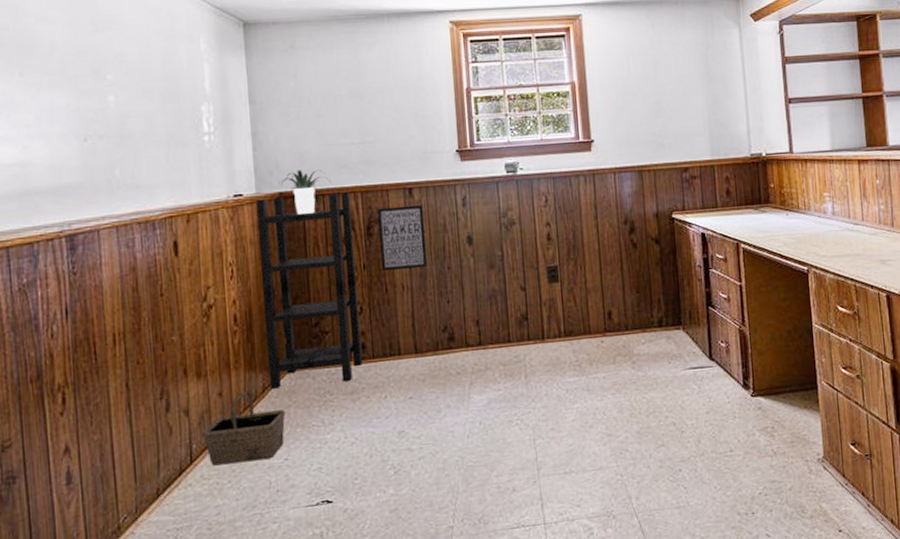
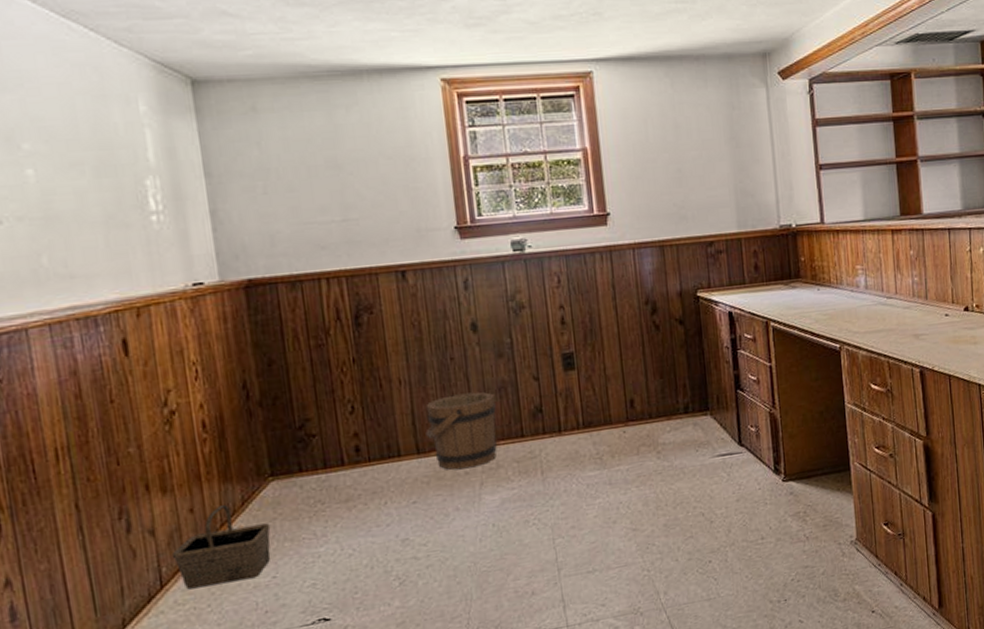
shelving unit: present [256,192,363,389] -> none [220,277,358,501]
potted plant: present [278,170,331,214] -> none [246,252,309,304]
wall art: present [377,205,427,272] -> none [365,289,426,365]
bucket: none [423,299,486,370] -> present [425,392,497,470]

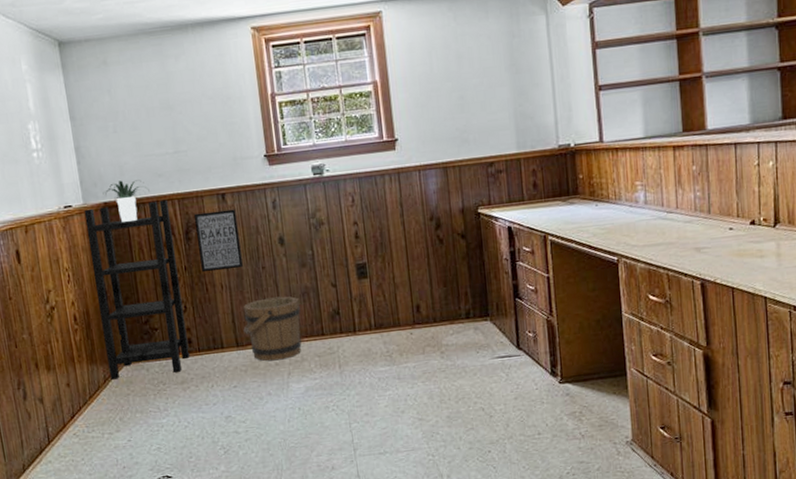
basket: present [171,505,271,590] -> none [55,382,126,446]
shelving unit: none [220,277,358,501] -> present [84,199,190,380]
potted plant: none [246,252,309,304] -> present [102,180,150,222]
wall art: none [365,289,426,365] -> present [193,209,243,273]

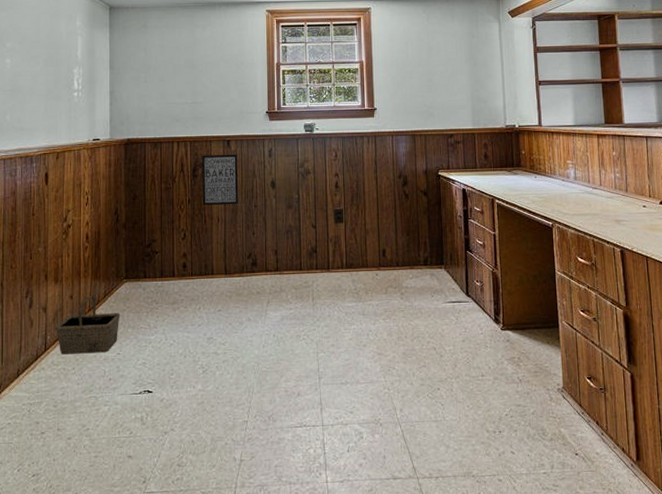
basket: none [55,382,126,446] -> present [54,296,121,355]
shelving unit: present [84,199,190,380] -> none [109,141,183,295]
potted plant: present [102,180,150,222] -> none [127,122,167,157]
bucket: present [243,296,302,361] -> none [232,232,283,290]

